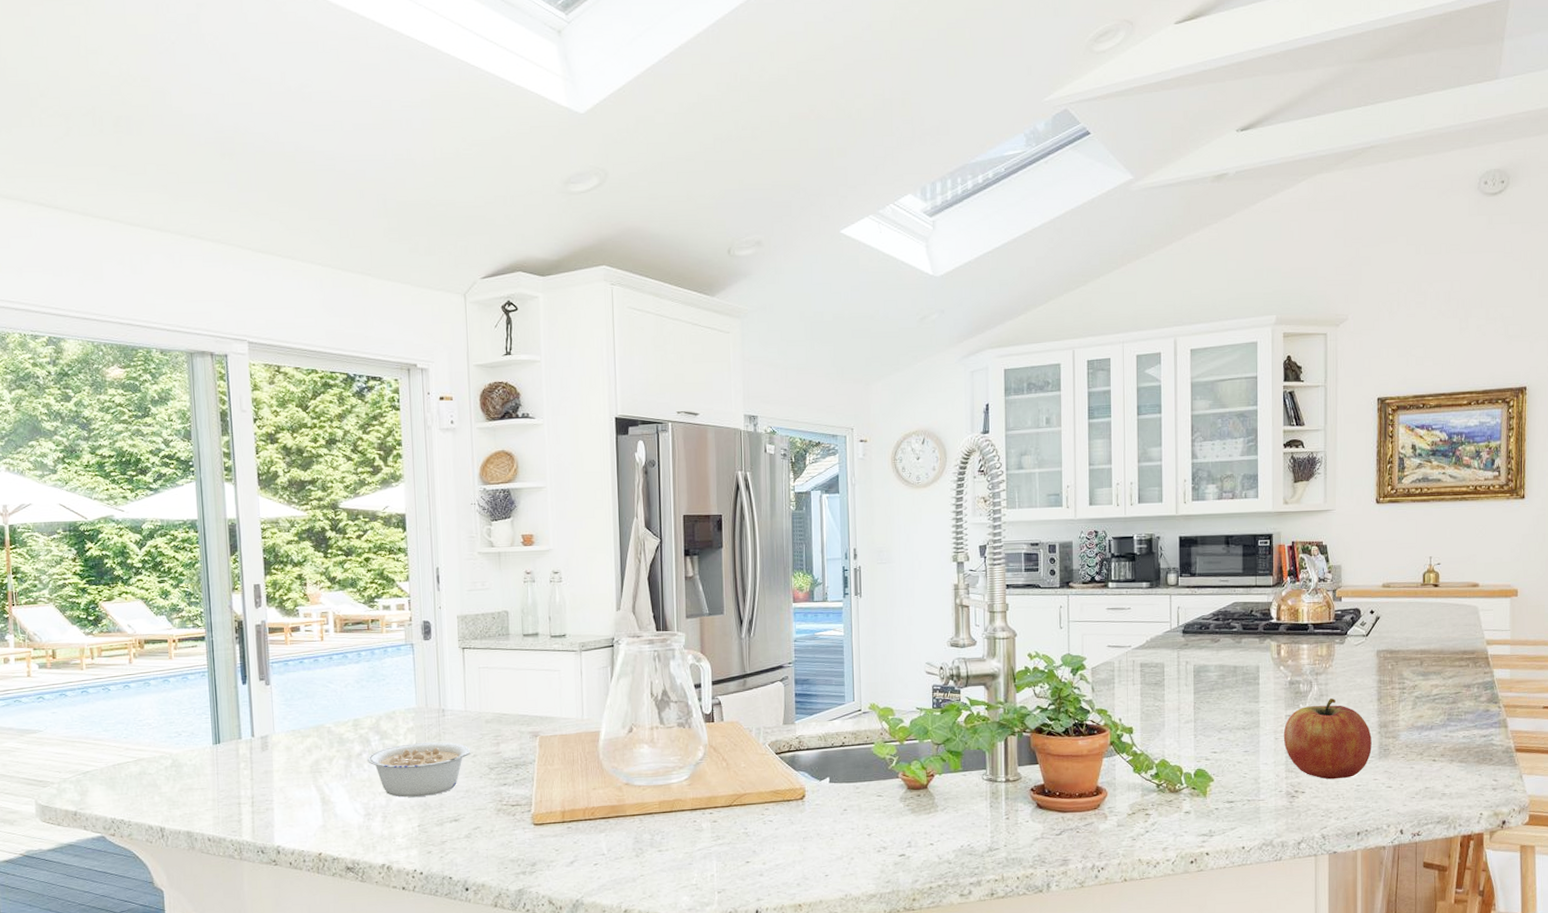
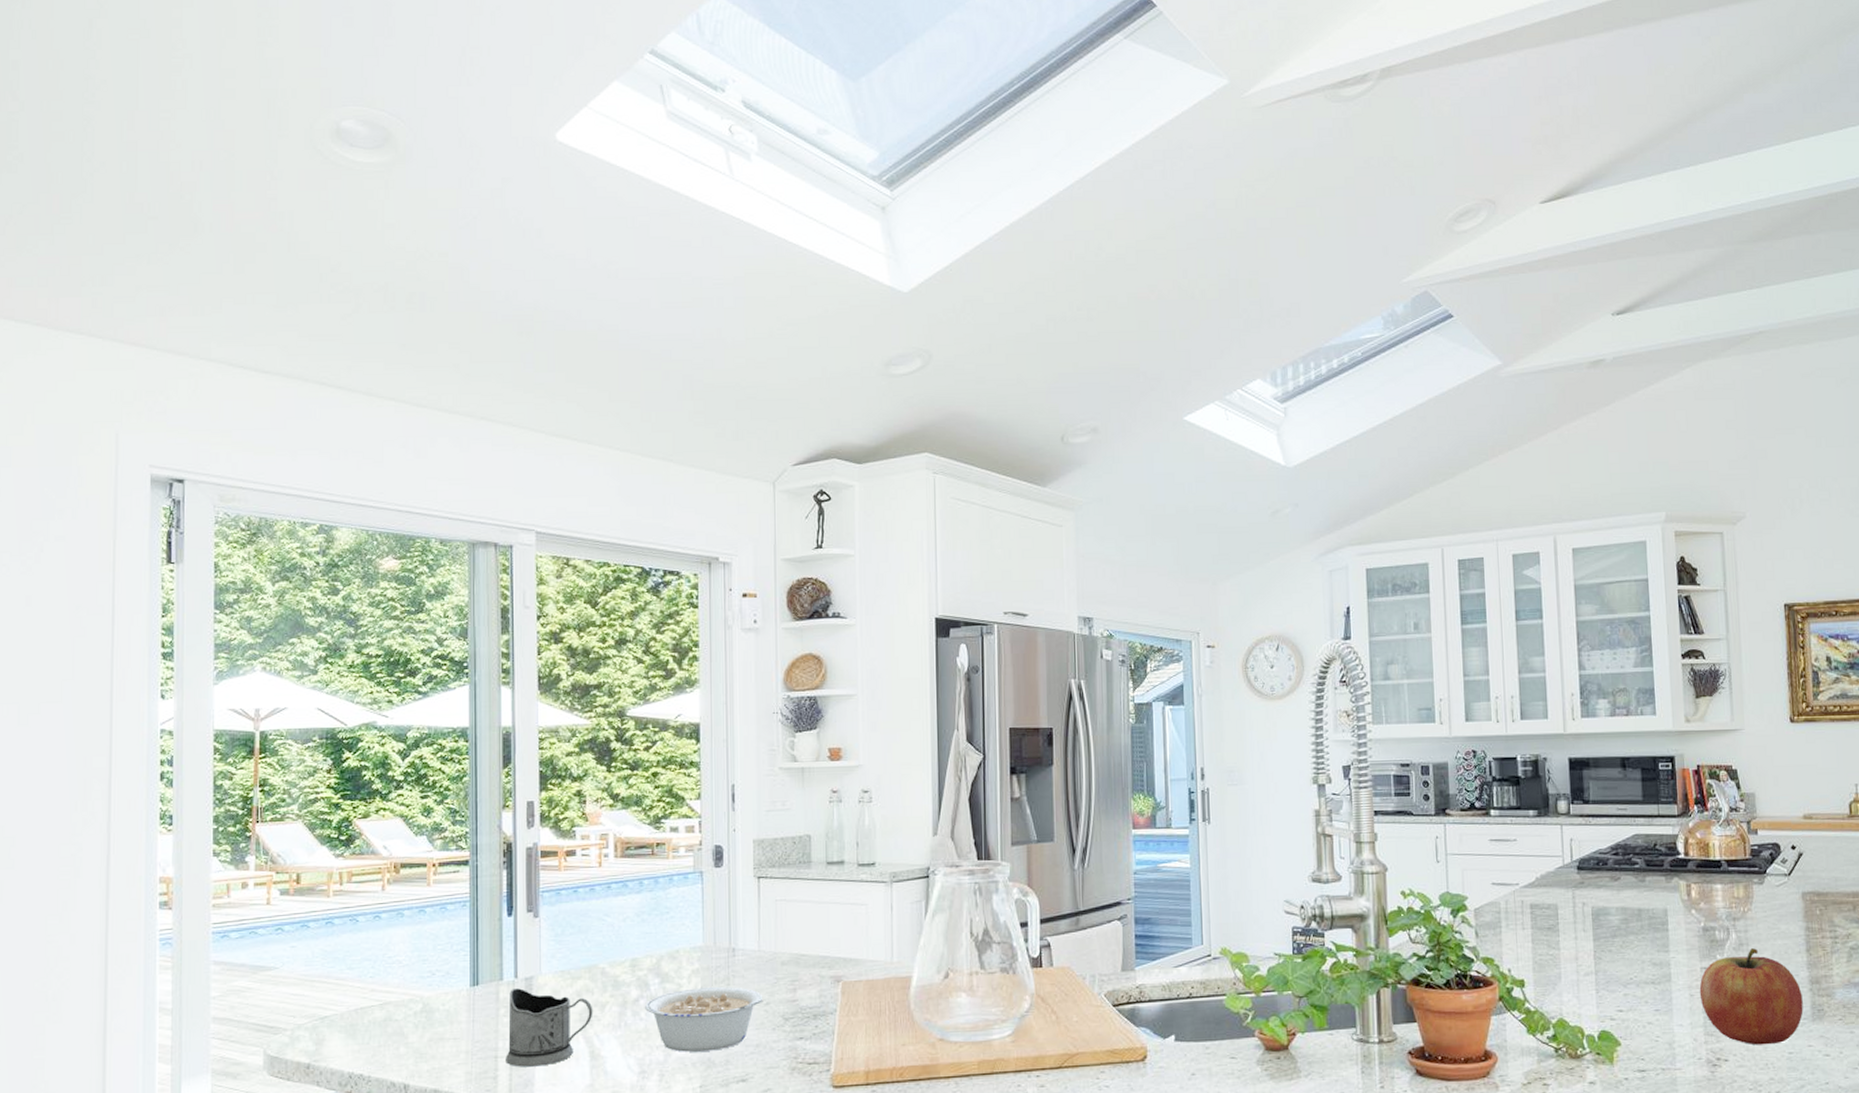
tea glass holder: none [248,746,323,812] -> present [506,988,593,1067]

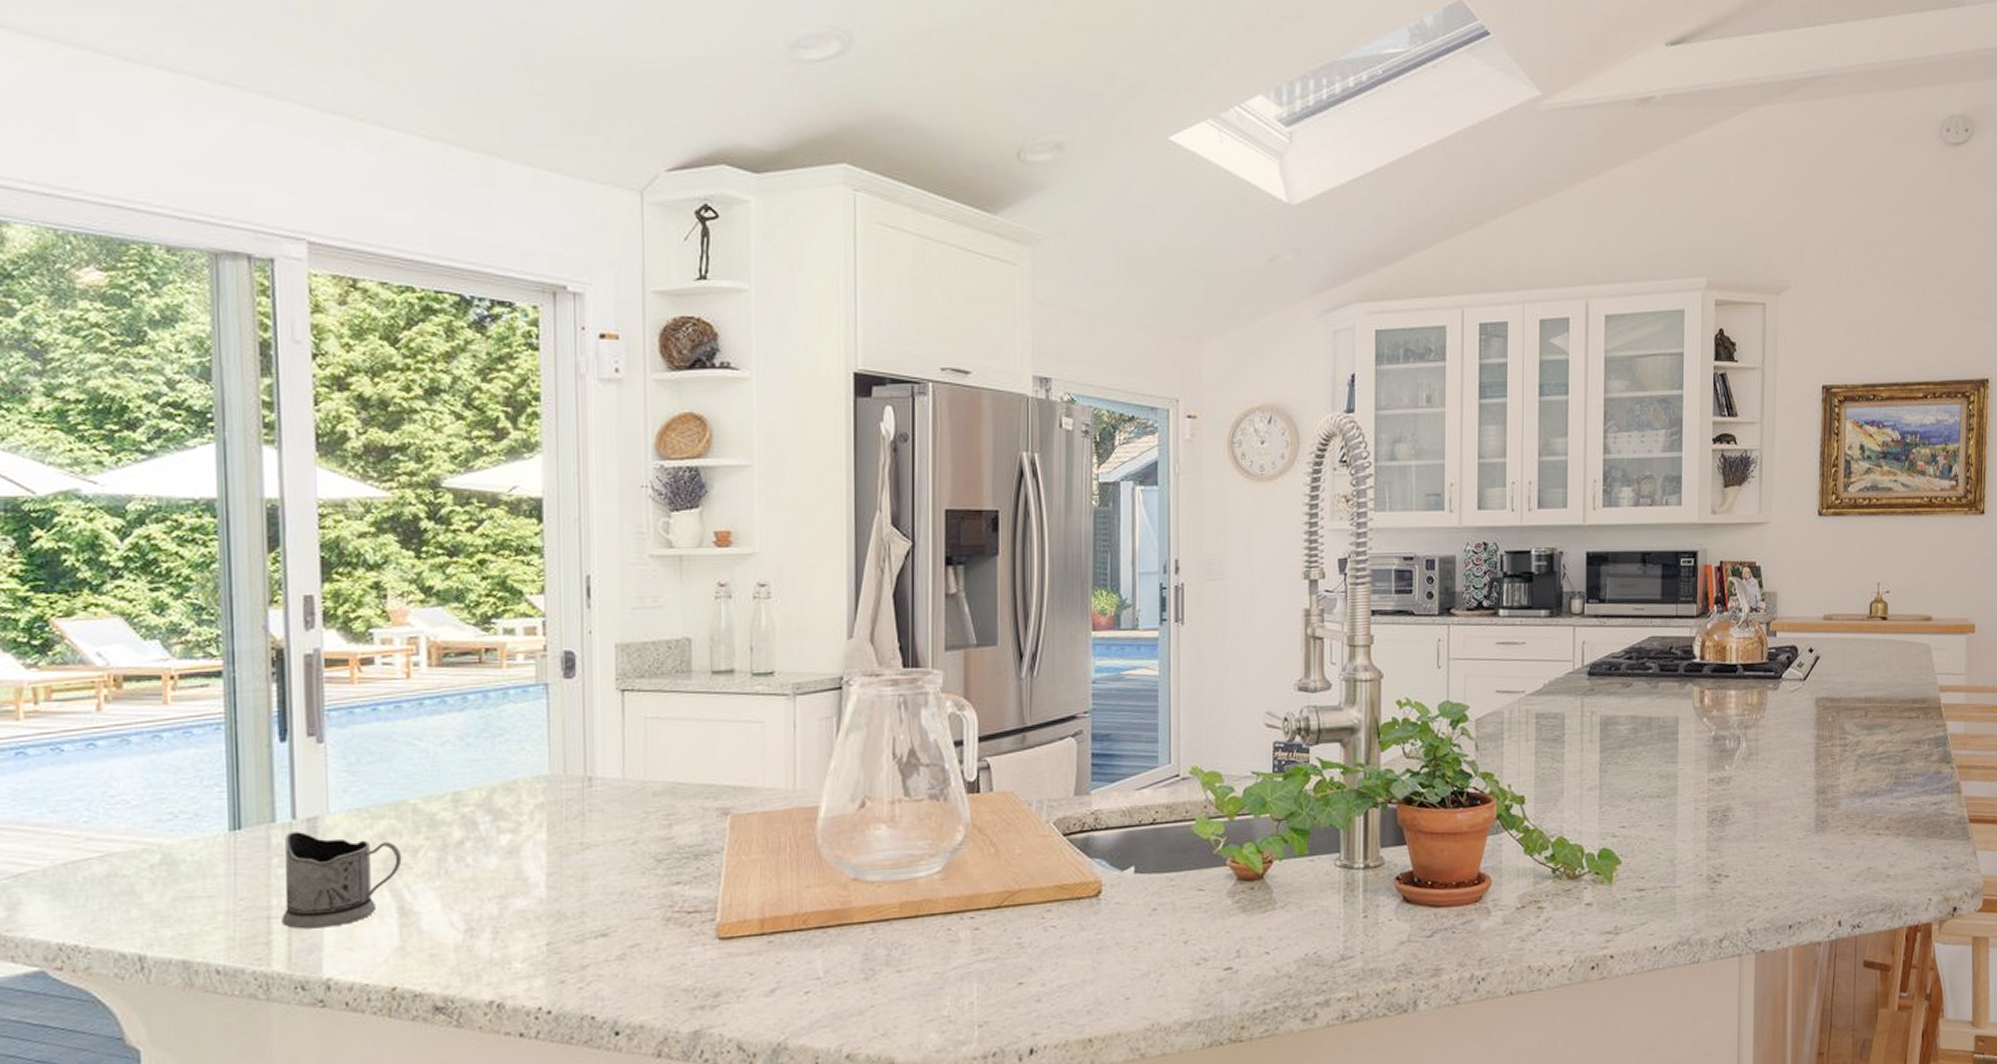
legume: present [644,987,763,1052] -> none [471,823,629,904]
fruit: present [1699,948,1803,1045] -> none [1705,758,1808,860]

